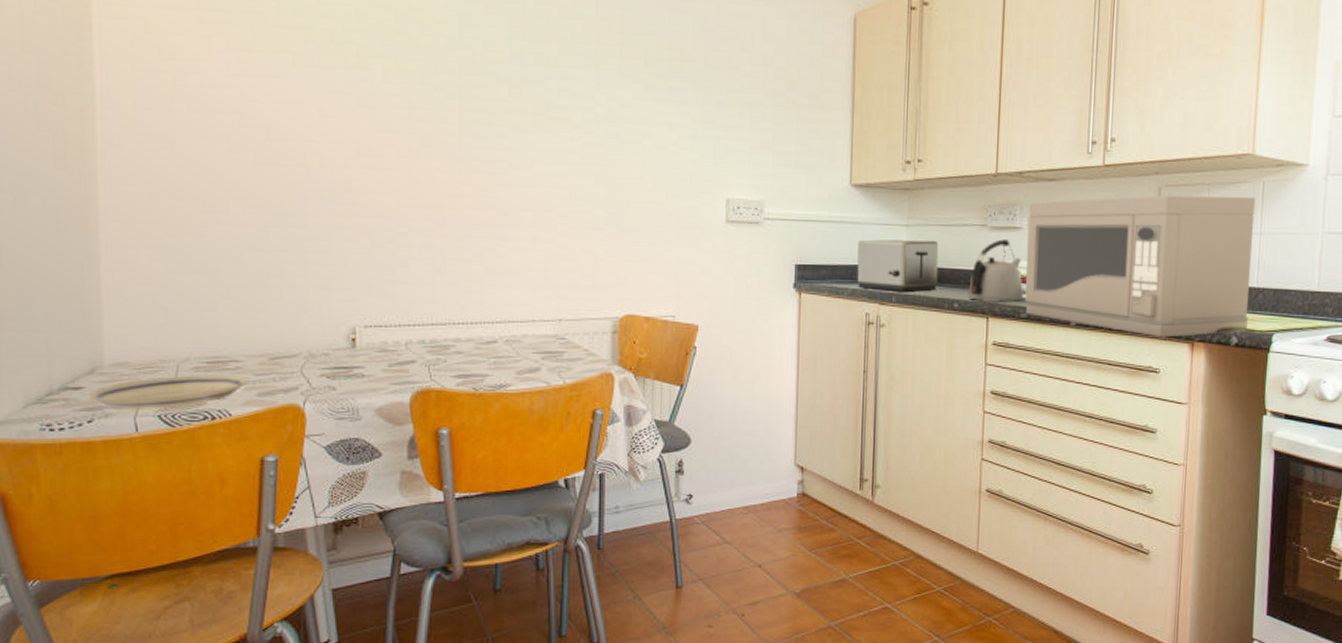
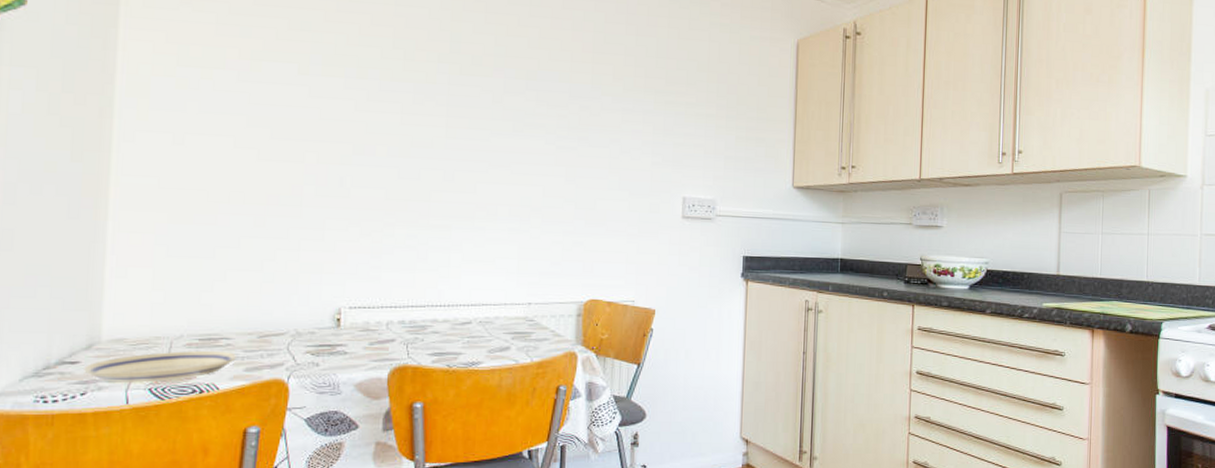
toaster: present [857,239,939,293] -> none [798,235,870,283]
kettle: present [968,239,1024,304] -> none [896,236,945,293]
microwave: present [1025,195,1256,338] -> none [946,200,1143,325]

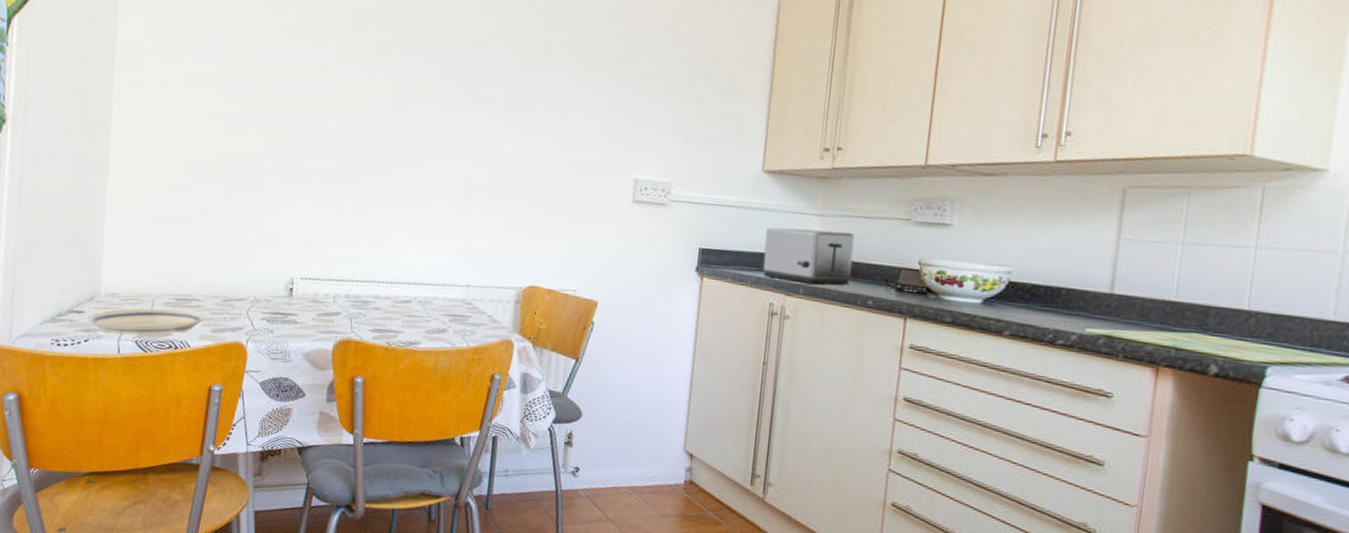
toaster: none [798,235,870,283] -> present [762,227,855,285]

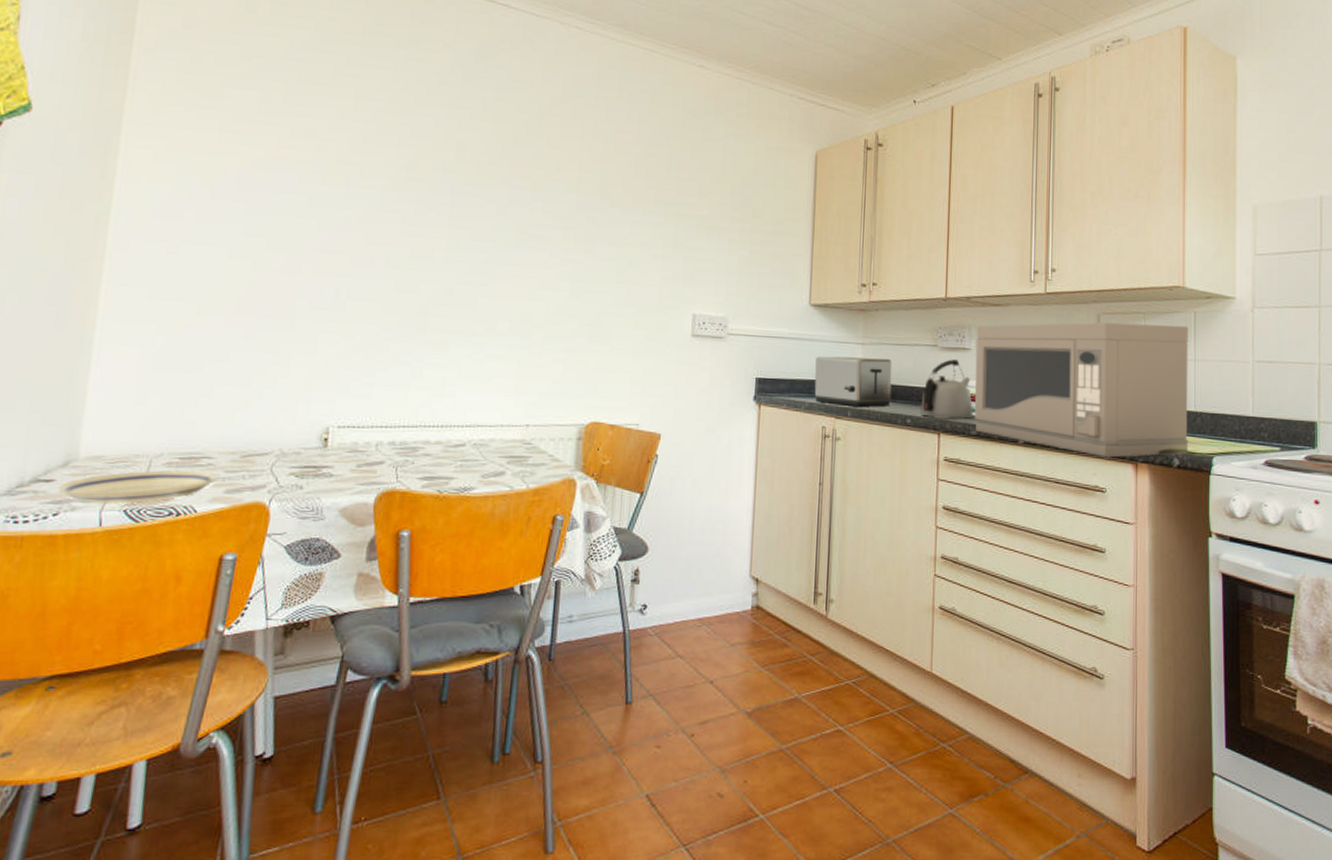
kettle: none [885,235,949,304] -> present [920,359,974,420]
microwave: none [950,197,1252,361] -> present [974,322,1189,458]

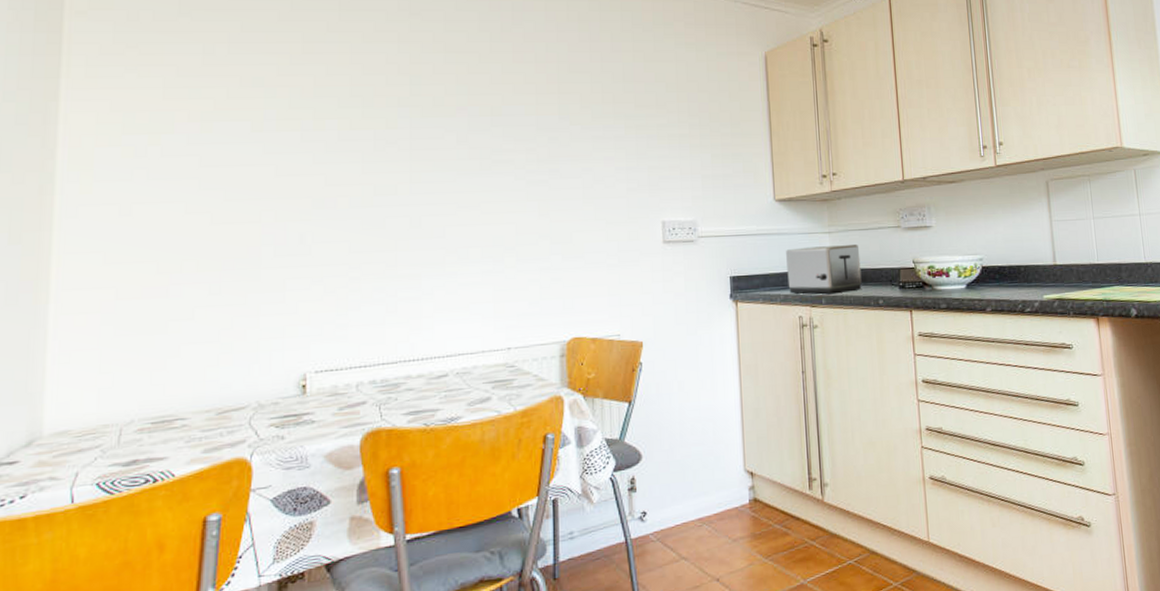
plate: present [58,470,218,504] -> none [23,433,194,481]
kettle: present [920,359,974,420] -> none [890,238,942,298]
microwave: present [974,322,1189,458] -> none [936,183,1143,316]

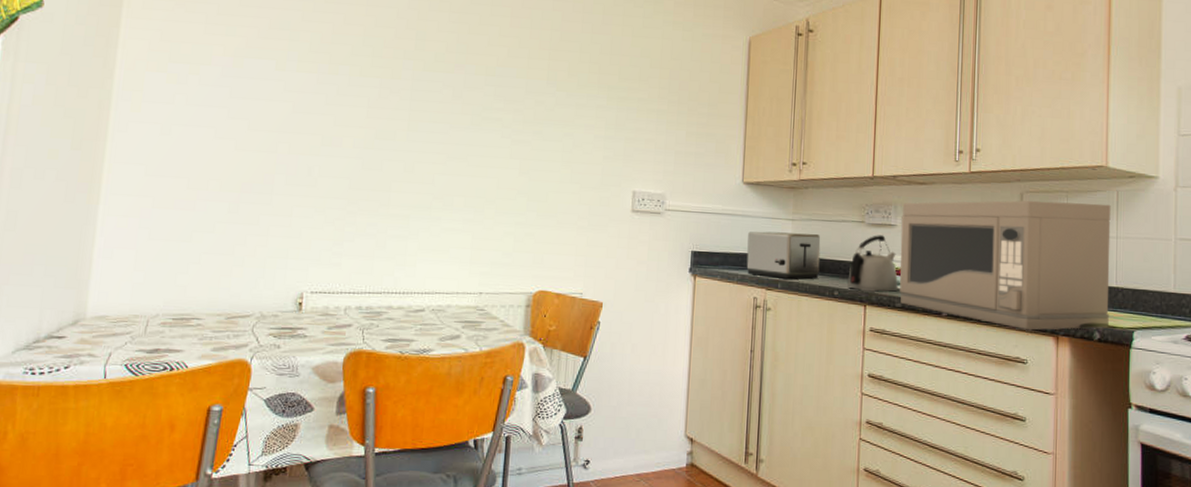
kettle: none [890,238,942,298] -> present [847,235,899,293]
microwave: none [936,183,1143,316] -> present [900,200,1111,330]

